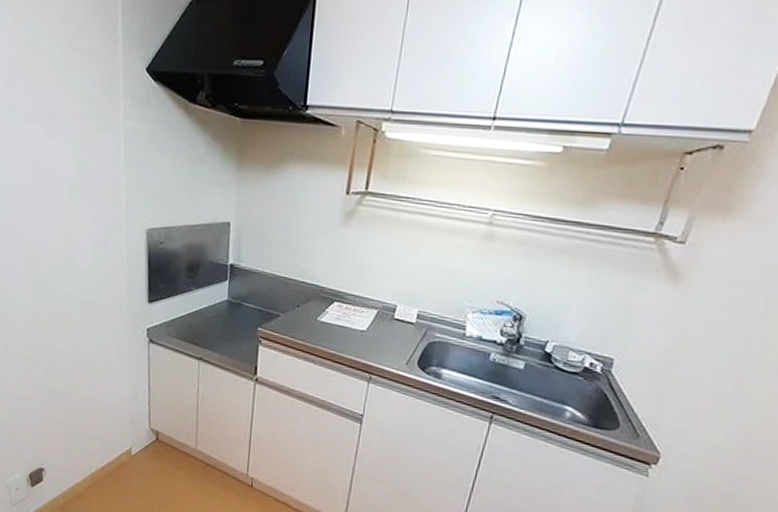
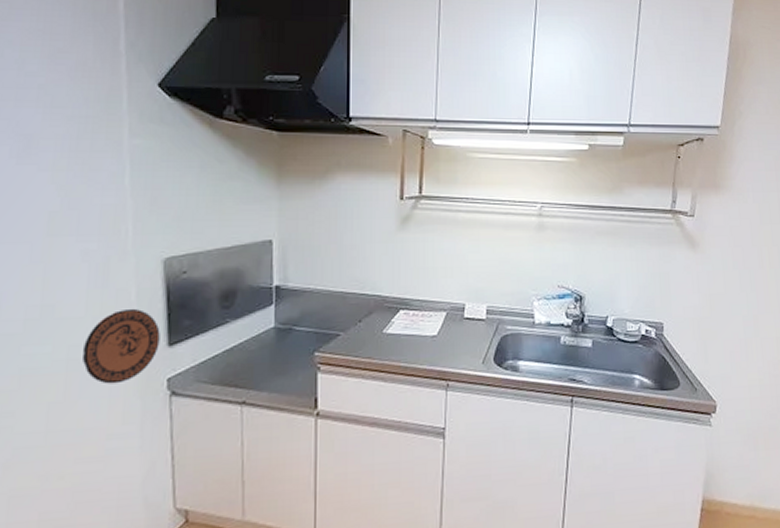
decorative plate: none [91,267,143,326] -> present [83,308,160,384]

